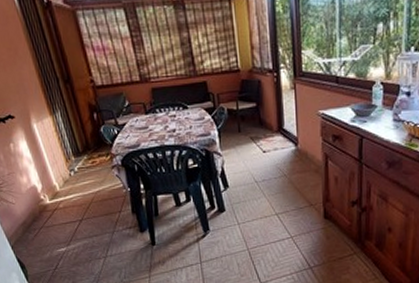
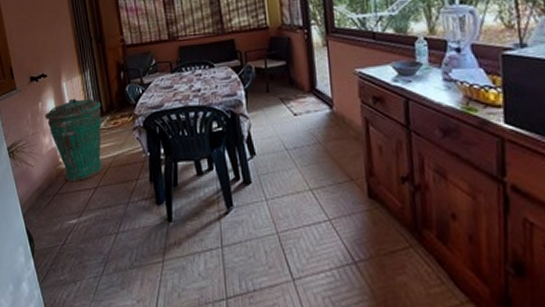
trash can: none [18,139,86,216] -> present [44,98,104,181]

